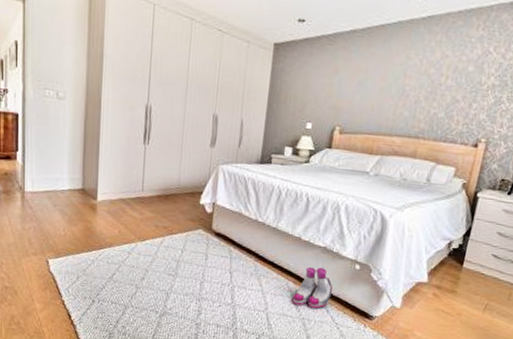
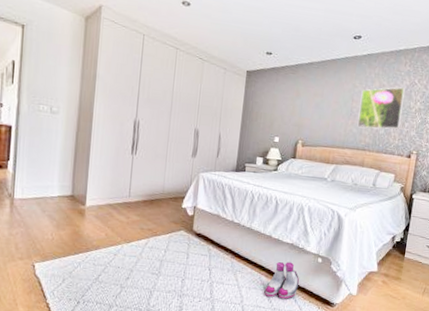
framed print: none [409,57,475,112] -> present [357,87,405,129]

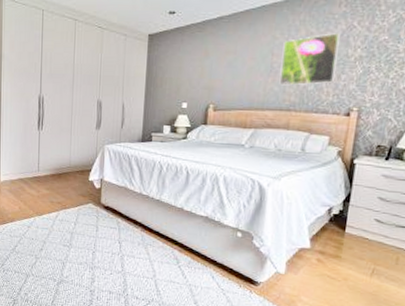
boots: present [264,262,299,299] -> none [178,236,216,276]

